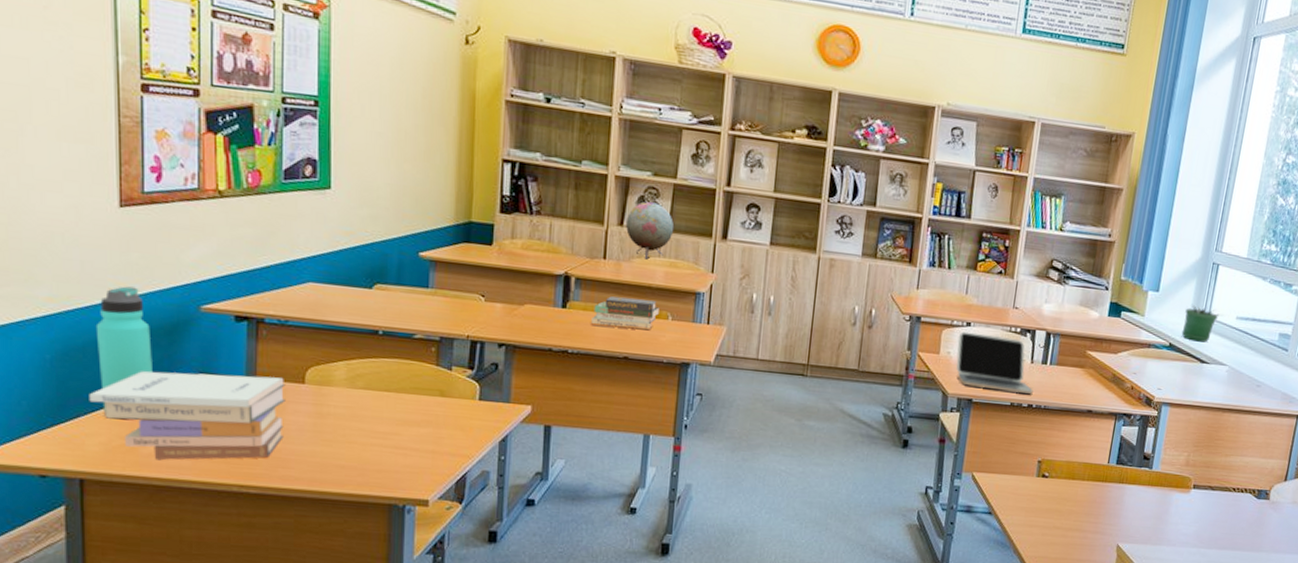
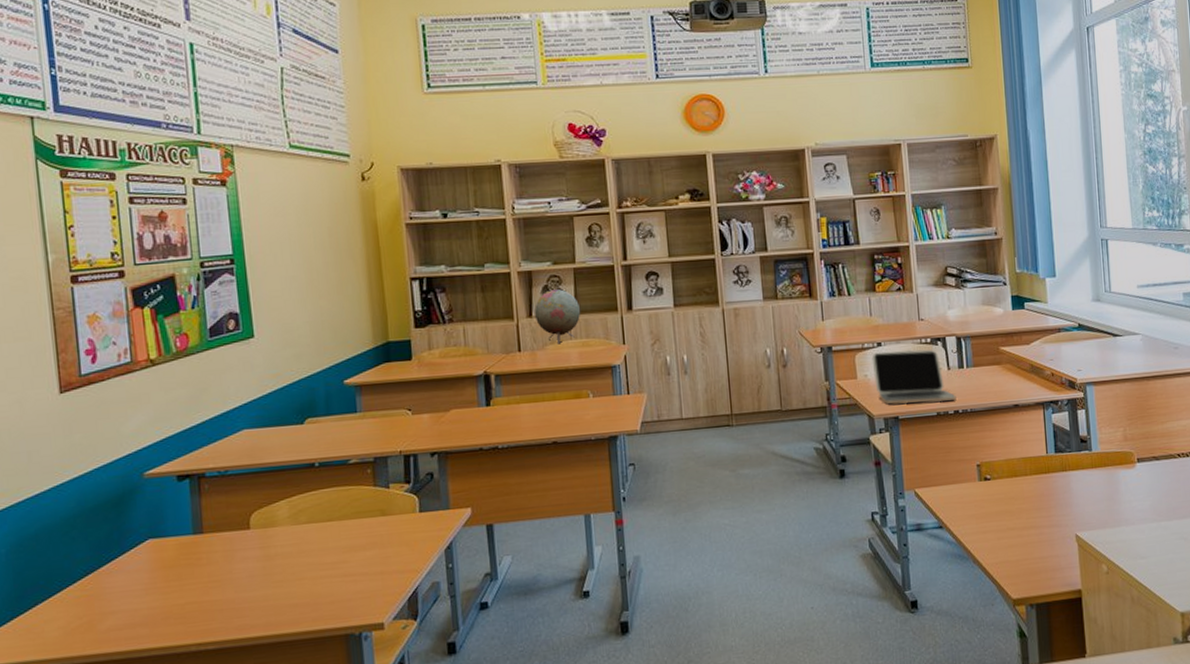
books: present [89,371,286,461] -> none [44,528,236,634]
thermos bottle: present [95,286,152,415] -> none [46,467,104,599]
books: present [591,296,659,331] -> none [516,382,580,417]
planter: present [1181,305,1223,343] -> none [1086,282,1124,317]

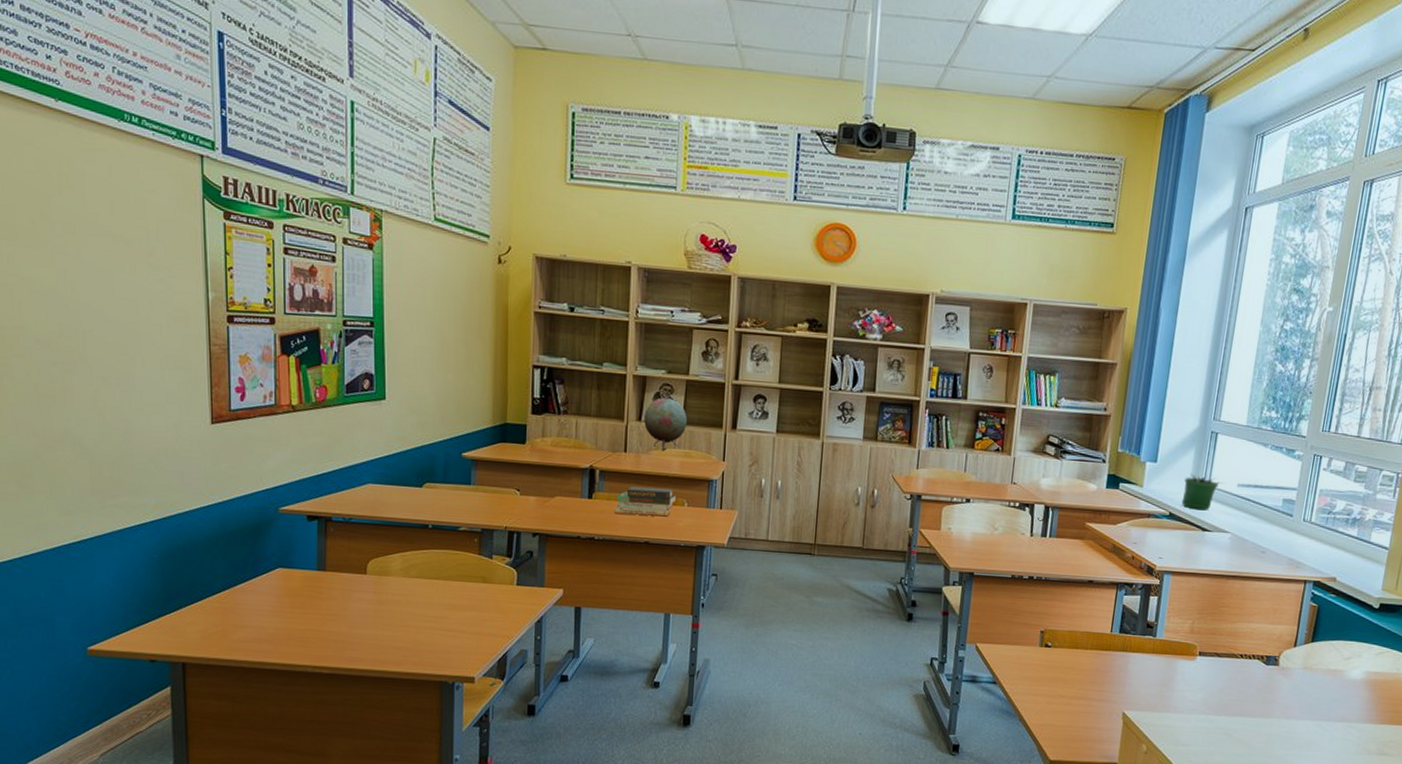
books: none [516,382,580,417] -> present [615,486,676,517]
laptop: present [872,349,957,404] -> none [957,508,1034,566]
planter: none [1086,282,1124,317] -> present [1181,474,1224,511]

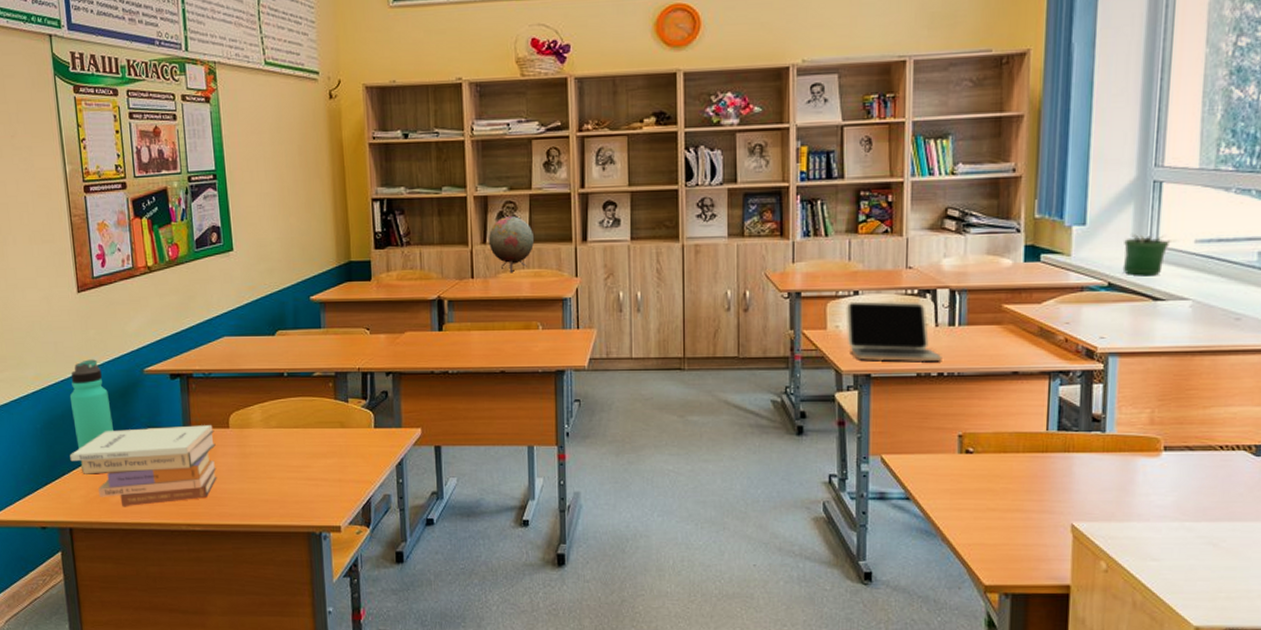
books: none [188,567,351,645] -> present [69,425,217,507]
thermos bottle: none [193,493,240,607] -> present [69,359,113,472]
books: present [615,486,676,517] -> none [467,313,529,344]
laptop: none [957,508,1034,566] -> present [846,301,942,362]

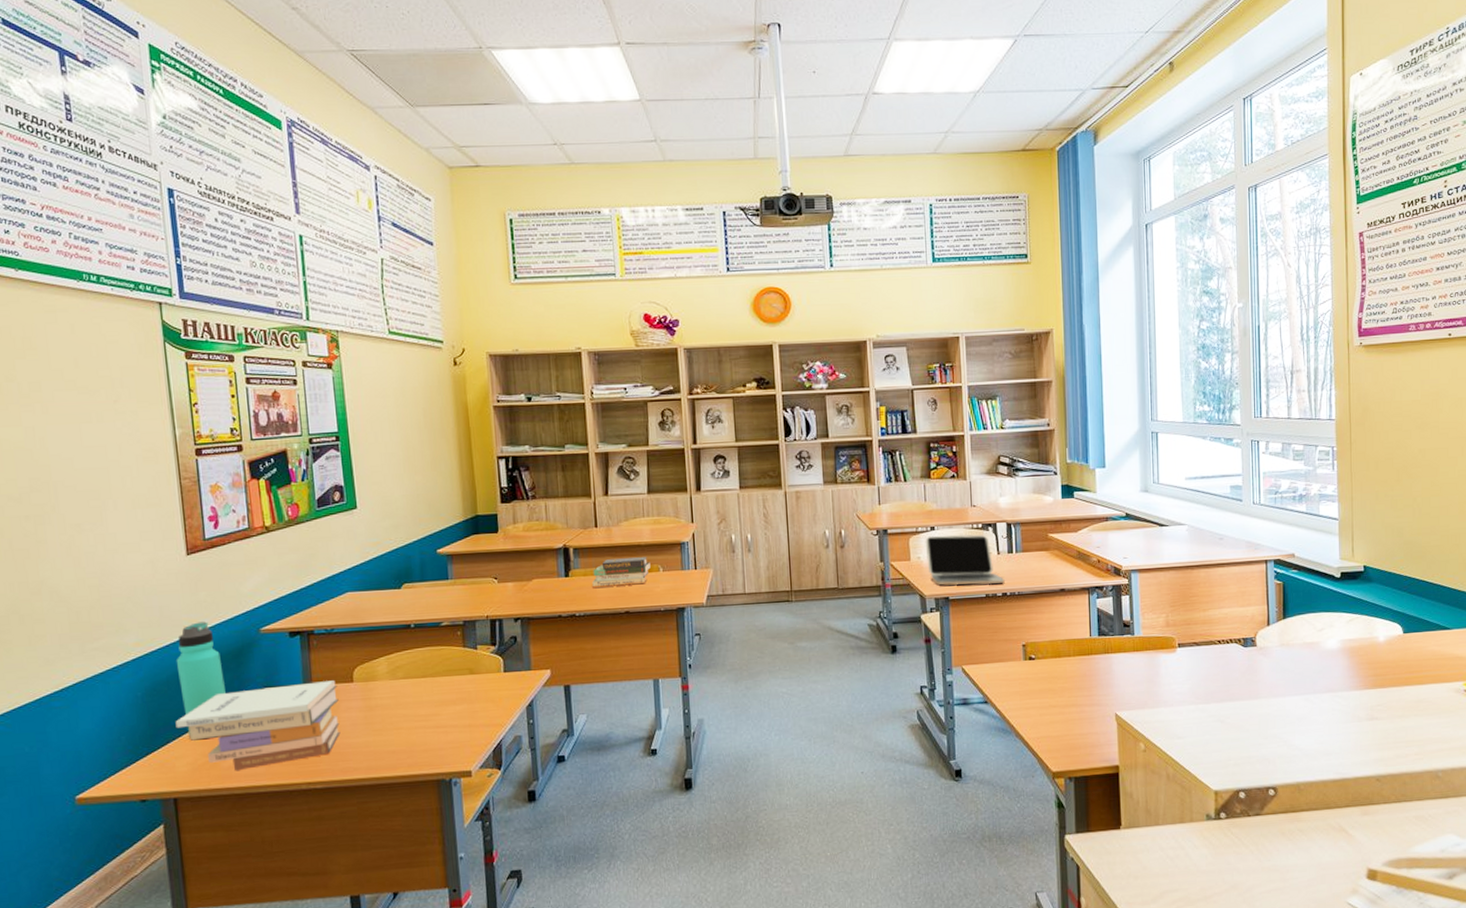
books: none [467,313,529,344] -> present [592,557,651,588]
globe: present [489,216,534,273] -> none [610,470,652,521]
planter: present [1122,234,1176,276] -> none [1134,474,1172,508]

